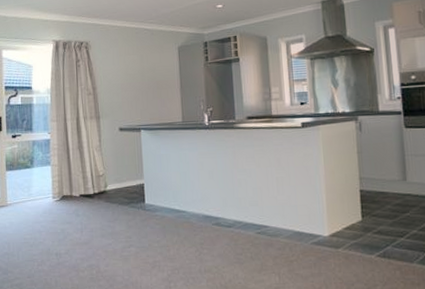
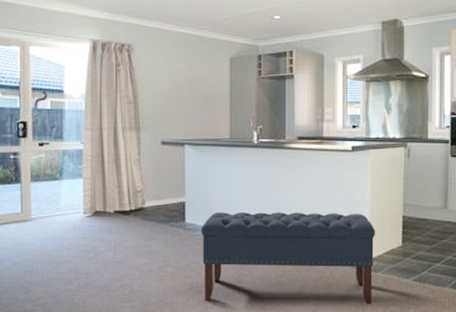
bench: none [160,189,336,282] -> present [201,212,376,305]

